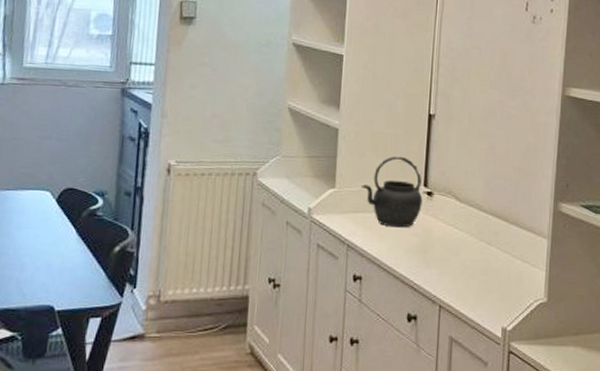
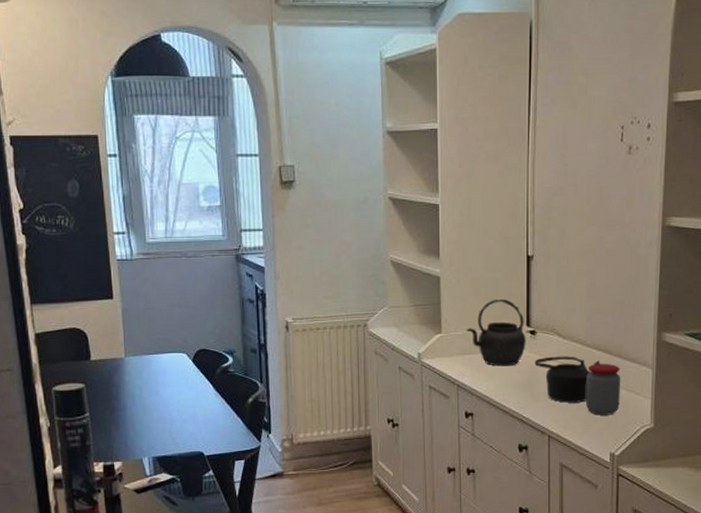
teapot: none [429,220,497,271] -> present [534,356,601,403]
jar: none [480,231,517,287] -> present [586,364,621,416]

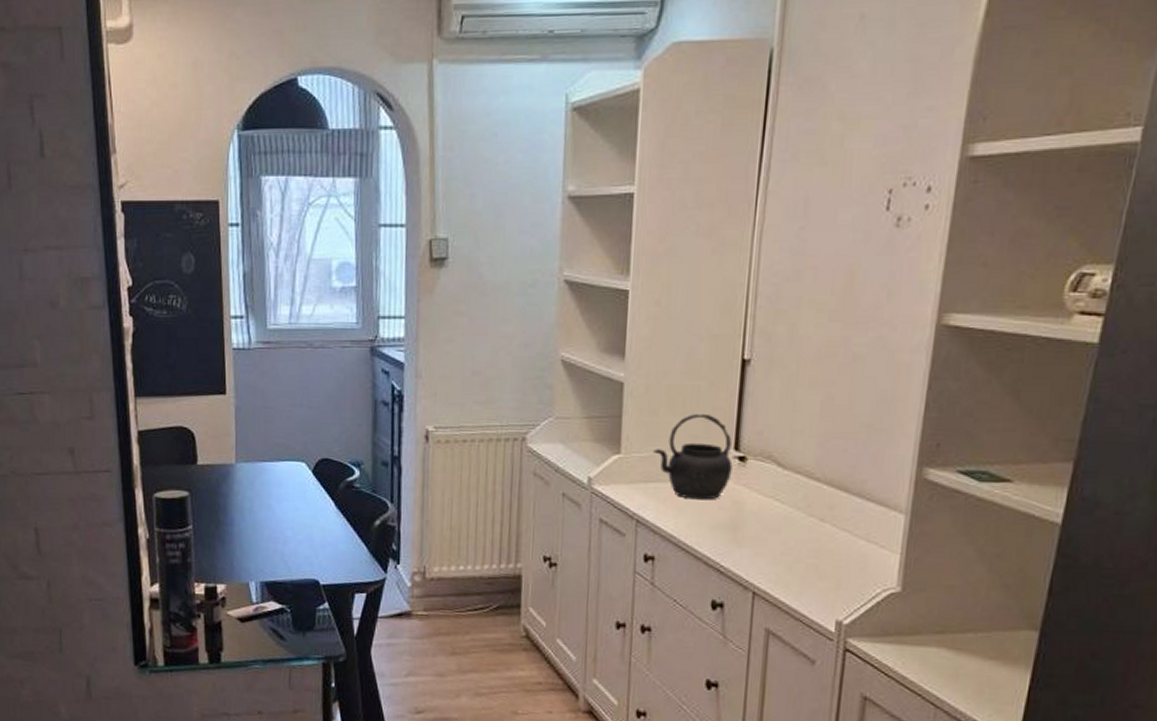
teapot: present [534,356,601,403] -> none [741,490,833,553]
jar: present [586,364,621,416] -> none [808,504,860,572]

